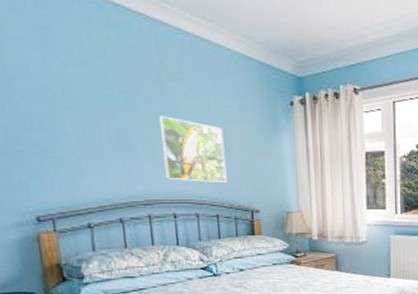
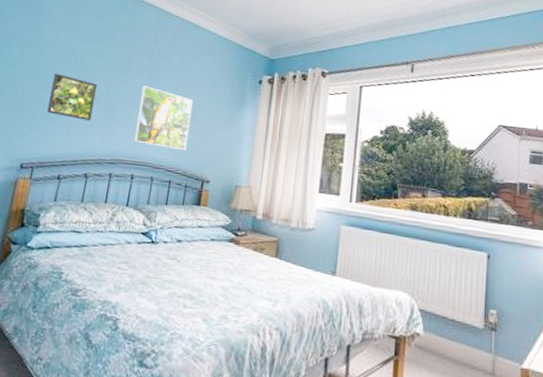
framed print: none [40,107,107,161] -> present [47,73,97,121]

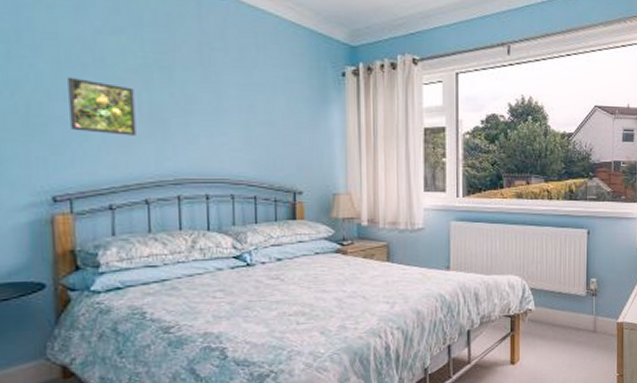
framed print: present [133,85,194,151] -> none [196,86,268,162]

